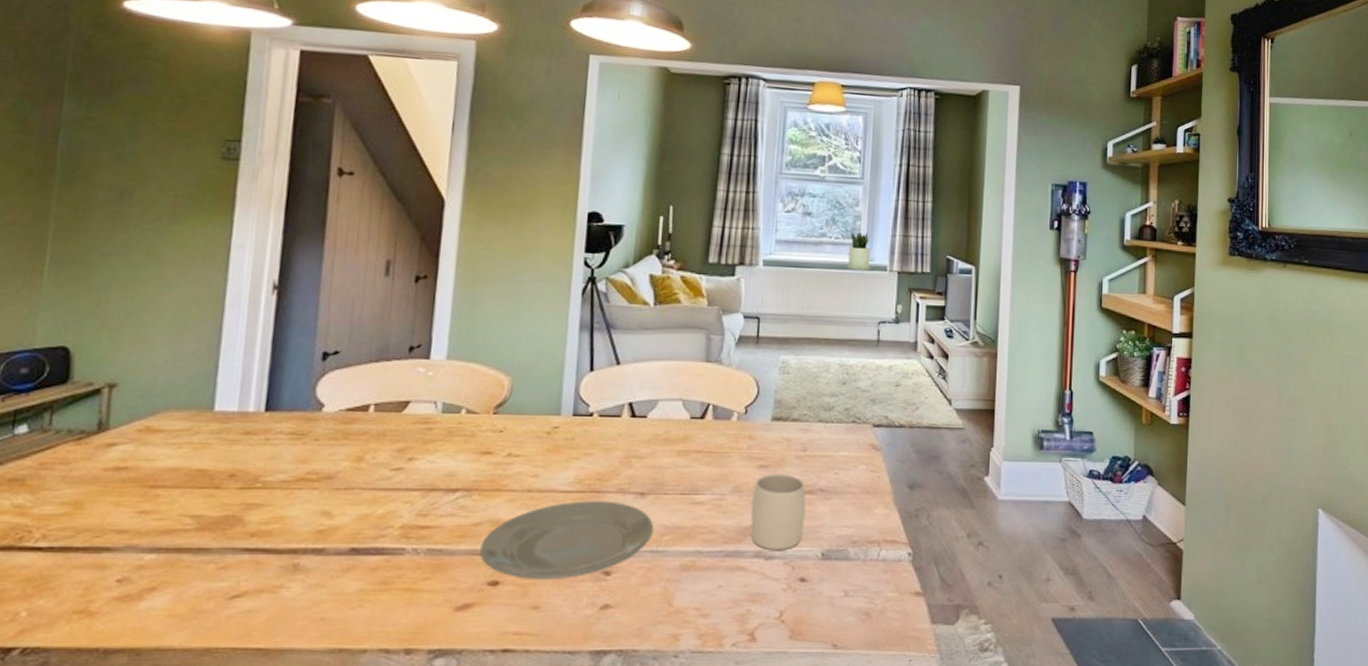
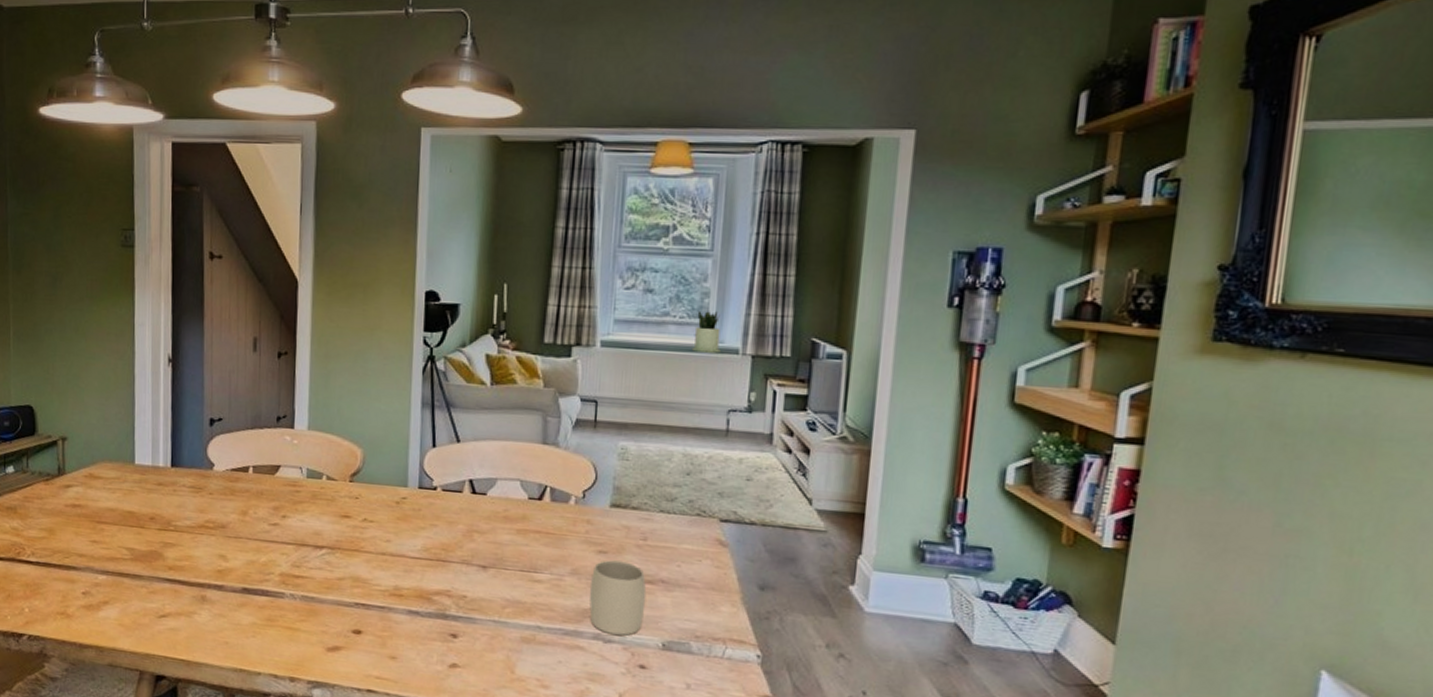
plate: present [480,501,654,581] -> none [345,567,496,636]

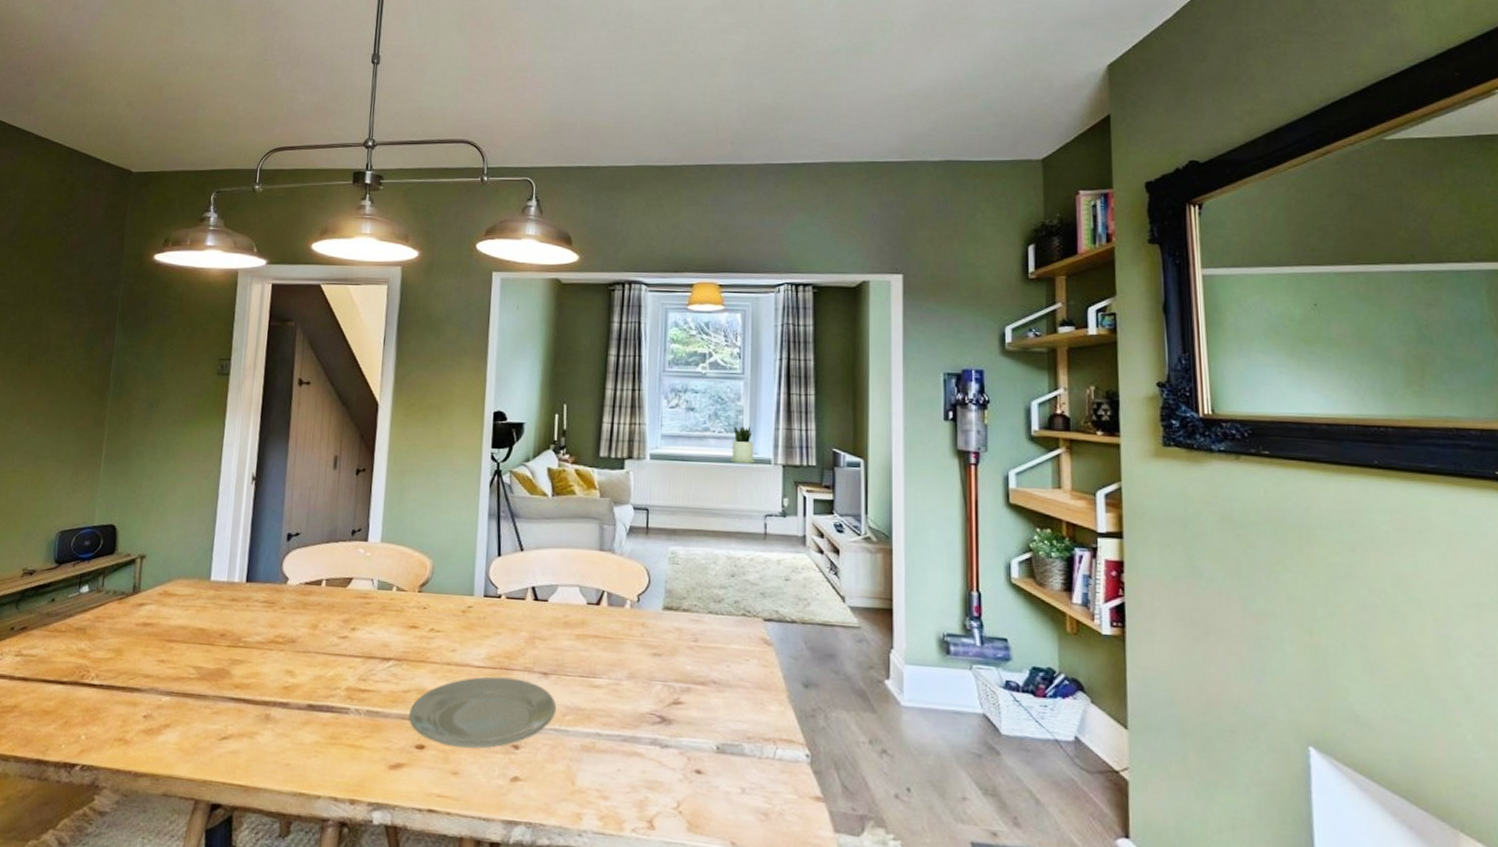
plate: none [345,567,496,636] -> present [409,676,557,749]
mug: present [589,560,647,636] -> none [645,662,700,740]

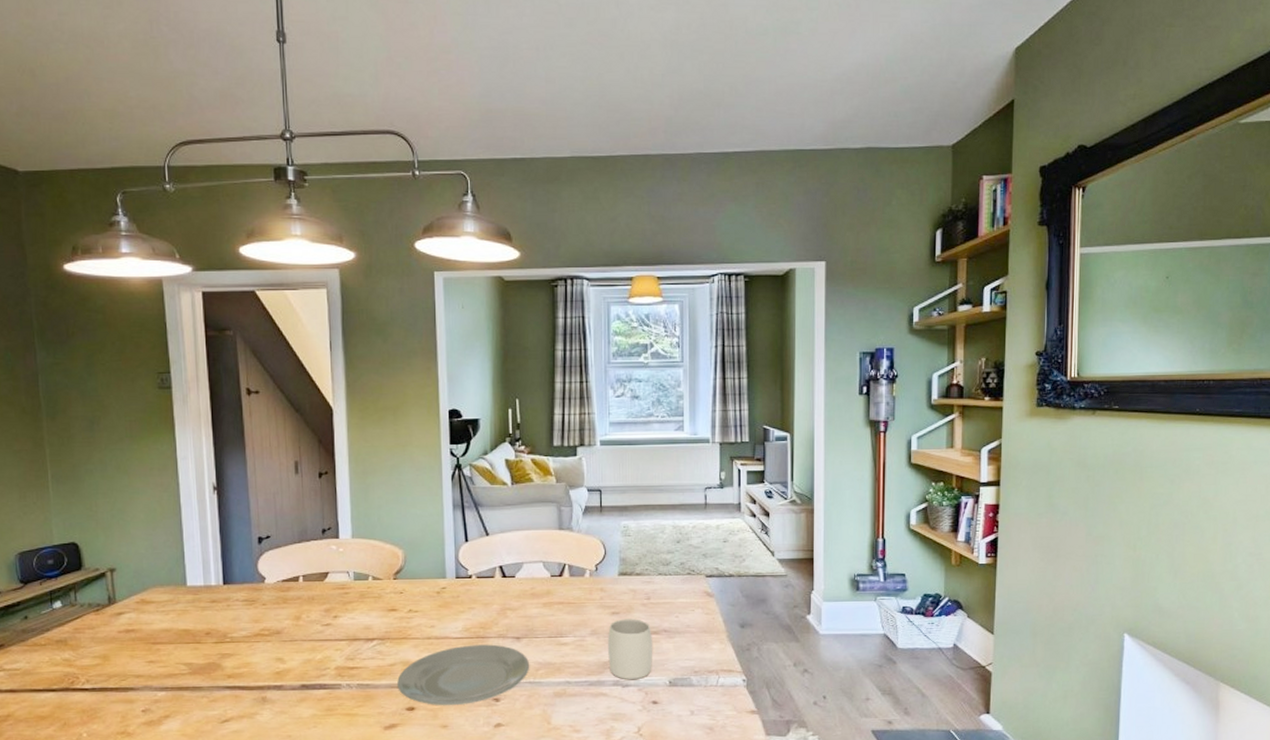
mug: none [645,662,700,740] -> present [607,619,653,679]
planter: present [730,426,755,464] -> none [672,410,695,445]

